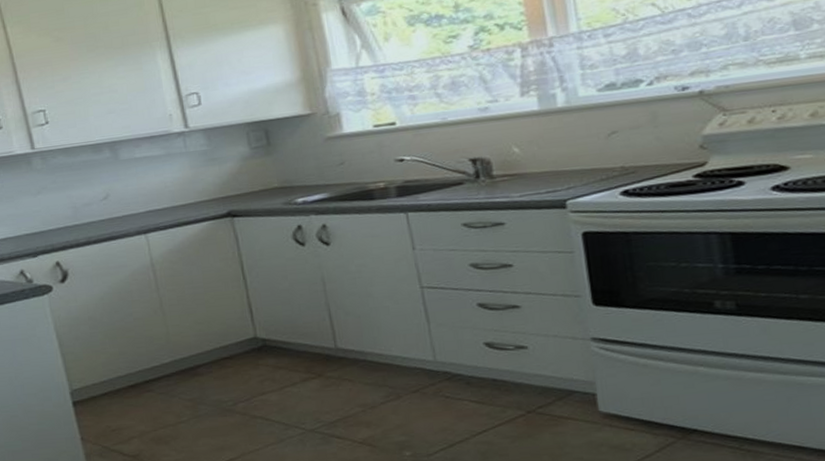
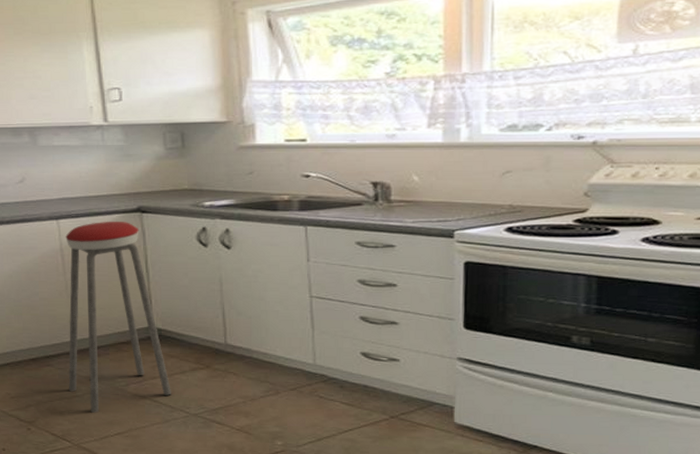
music stool: none [155,228,283,439] -> present [65,222,171,413]

